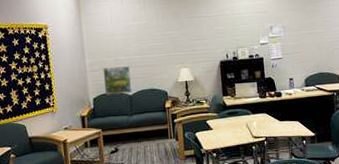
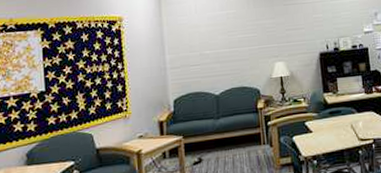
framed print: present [103,66,132,95] -> none [185,61,219,95]

